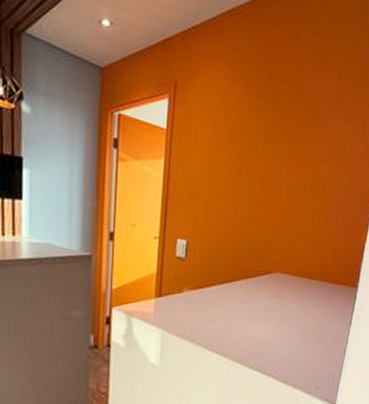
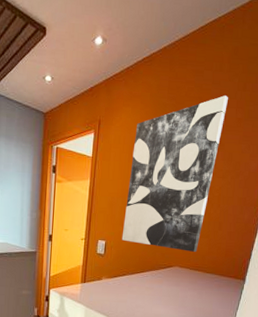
wall art: none [207,63,329,253] -> present [121,95,228,252]

